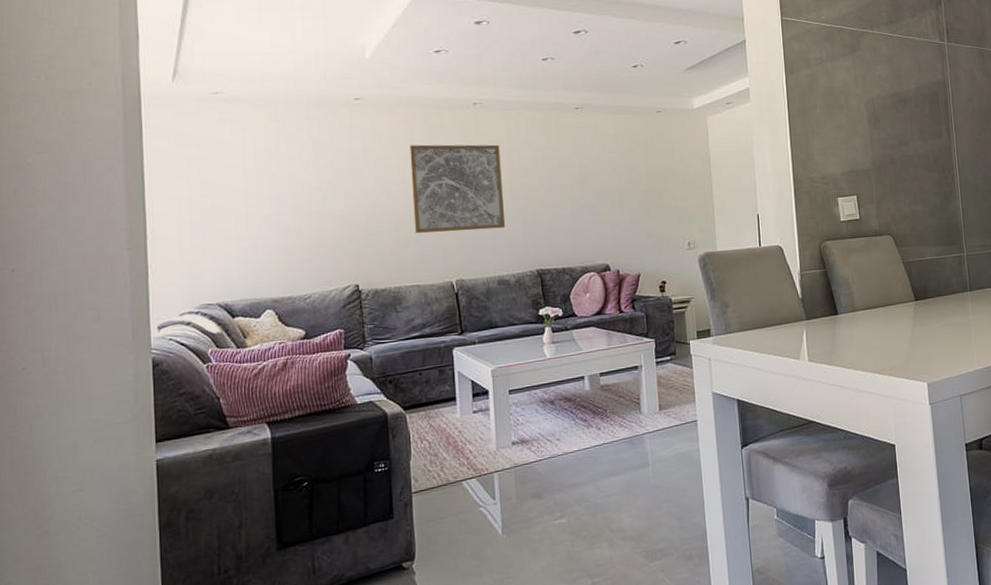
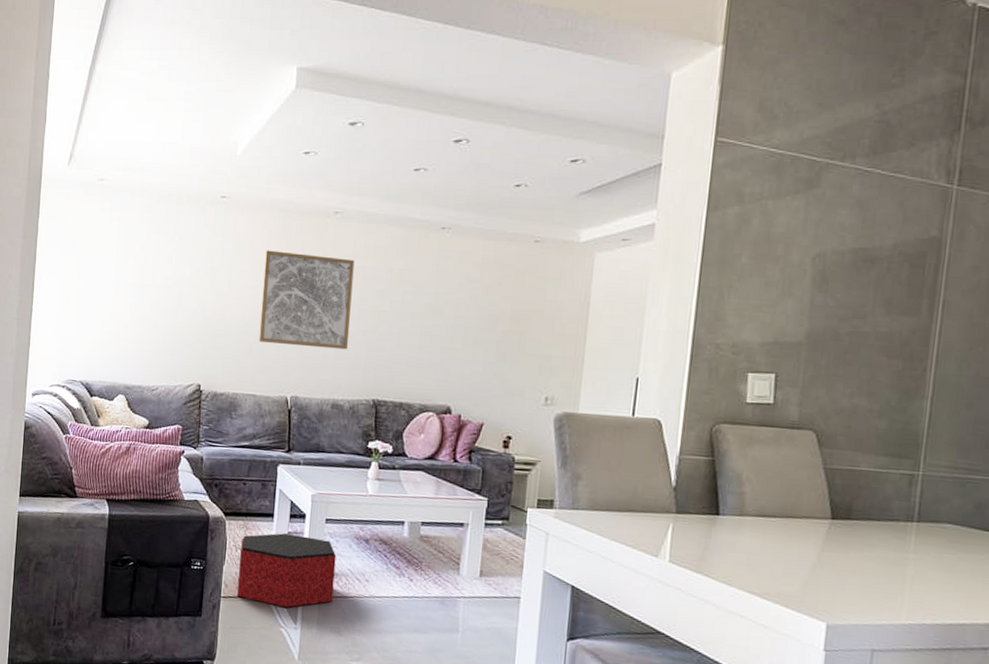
ottoman: none [425,410,528,489] -> present [237,533,337,607]

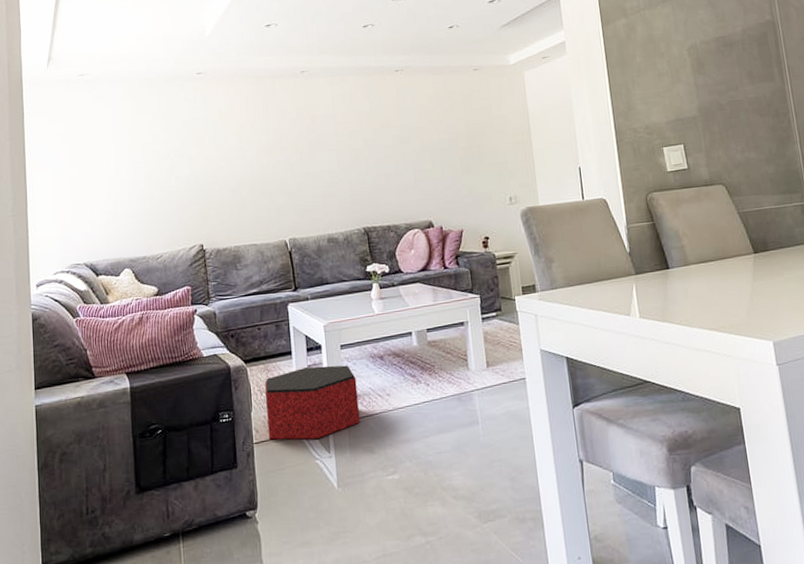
wall art: present [258,250,355,350] -> none [245,109,334,195]

